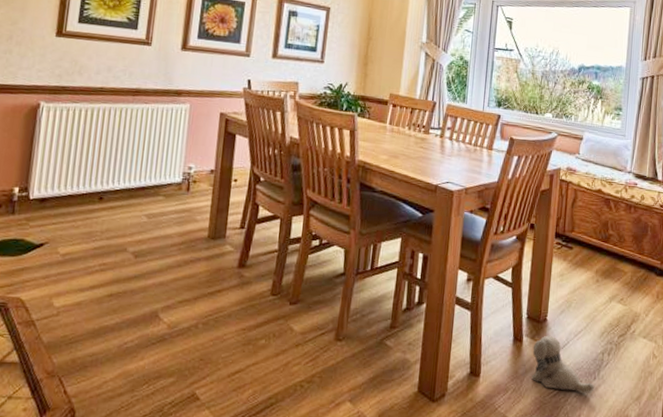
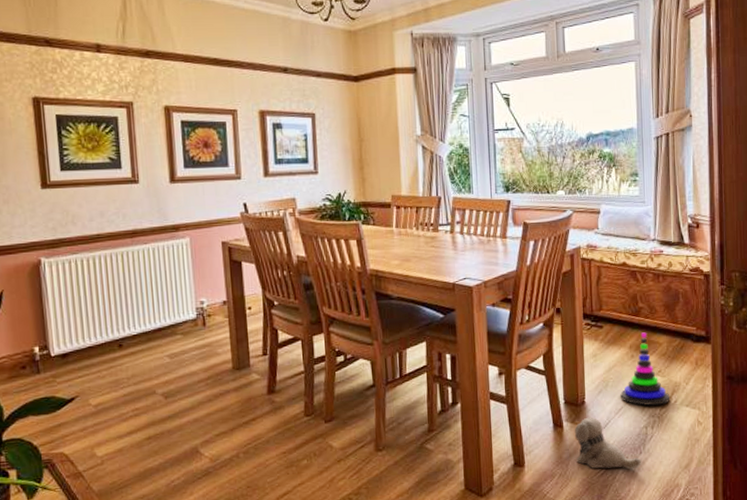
stacking toy: none [581,259,629,333] -> present [620,332,670,406]

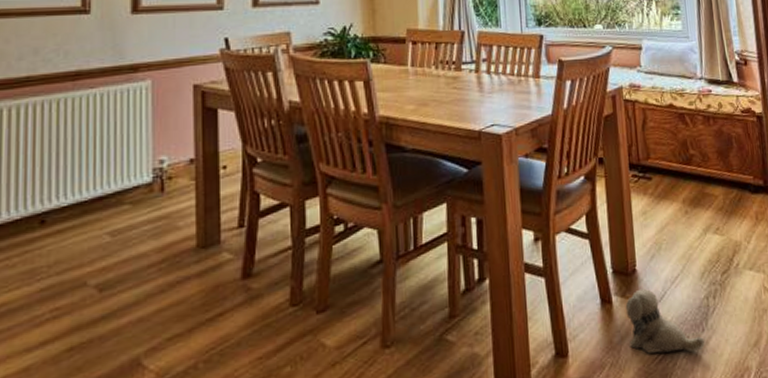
stacking toy: present [620,332,670,406] -> none [675,183,732,271]

